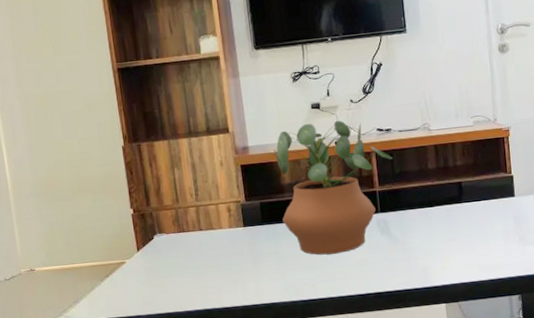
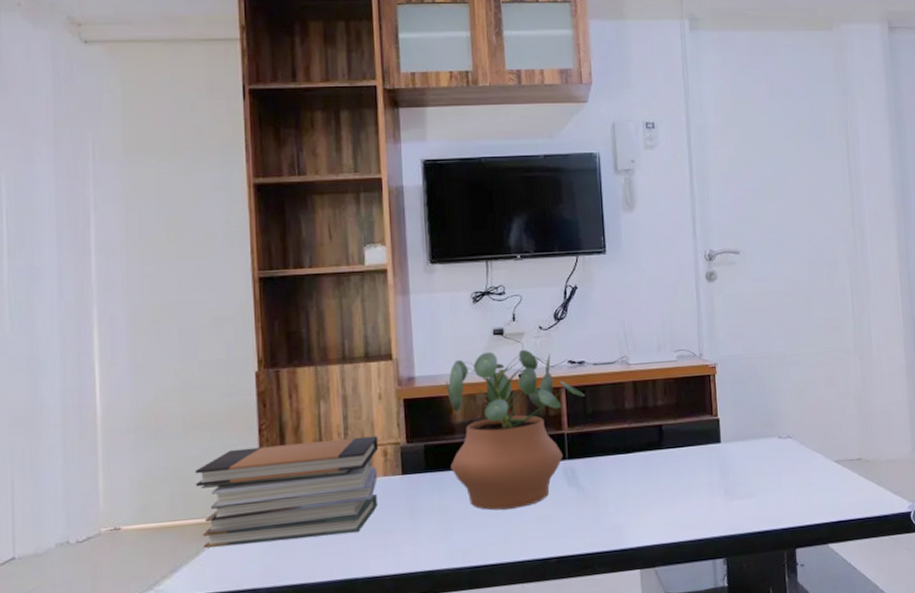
book stack: none [84,195,226,284] -> present [194,436,379,548]

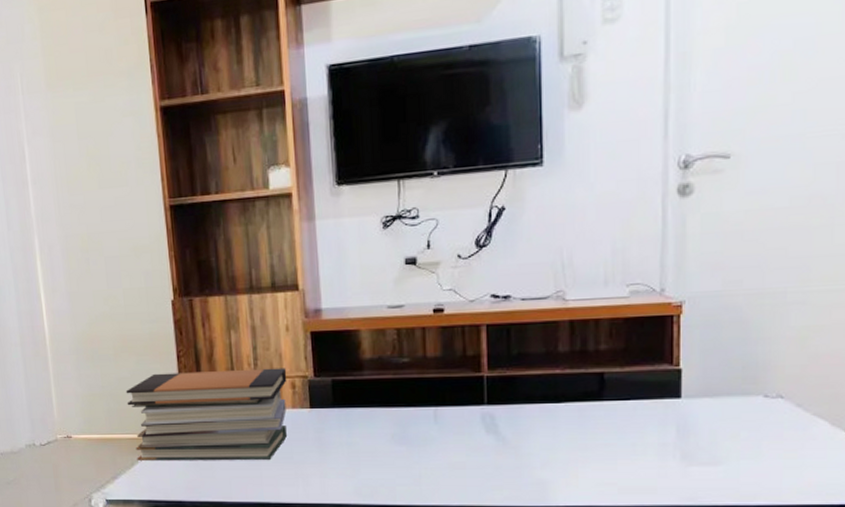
potted plant: present [445,349,586,511] -> none [353,281,510,452]

